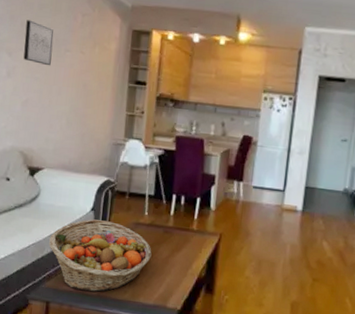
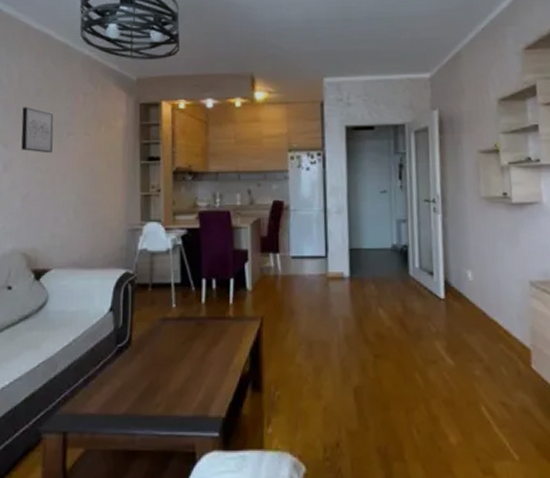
fruit basket: present [49,219,152,292] -> none [62,321,184,412]

